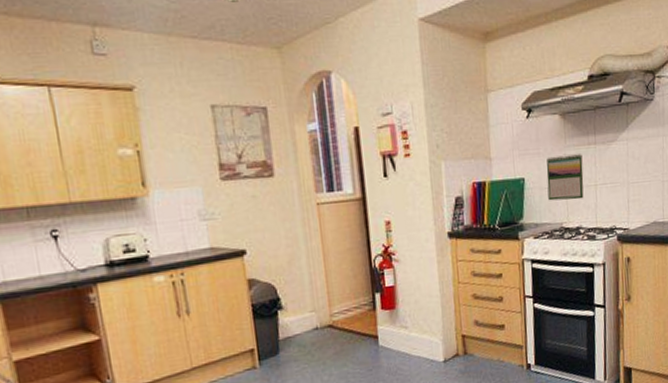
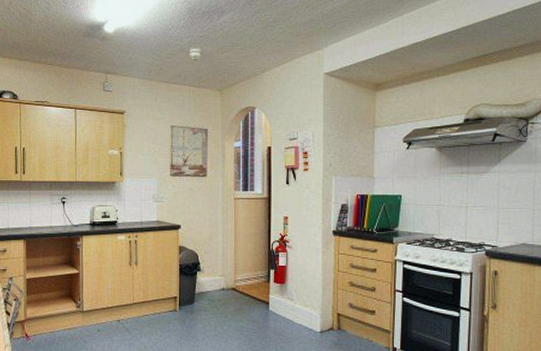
calendar: present [546,154,584,201] -> none [421,179,456,217]

